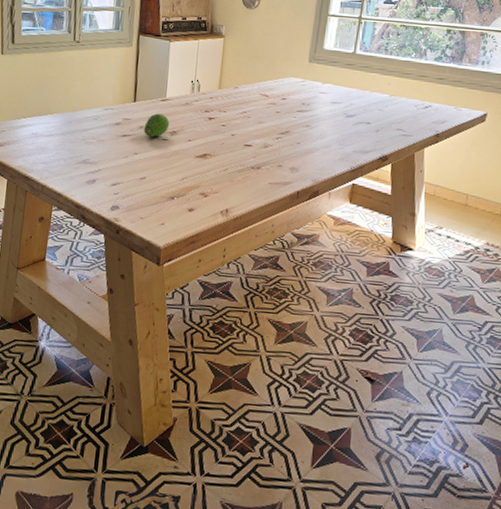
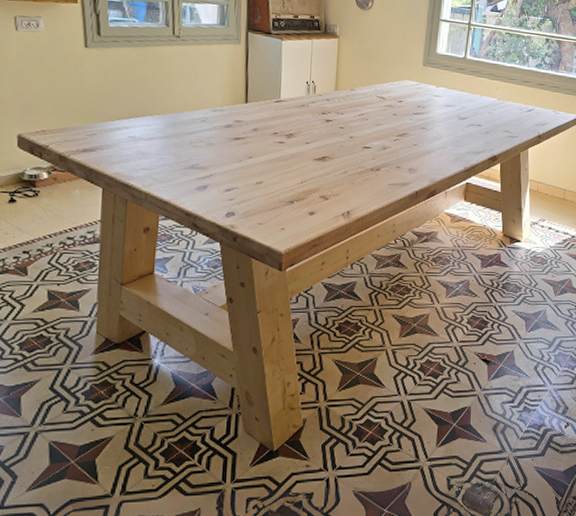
fruit: present [144,113,170,137] -> none [258,115,286,140]

